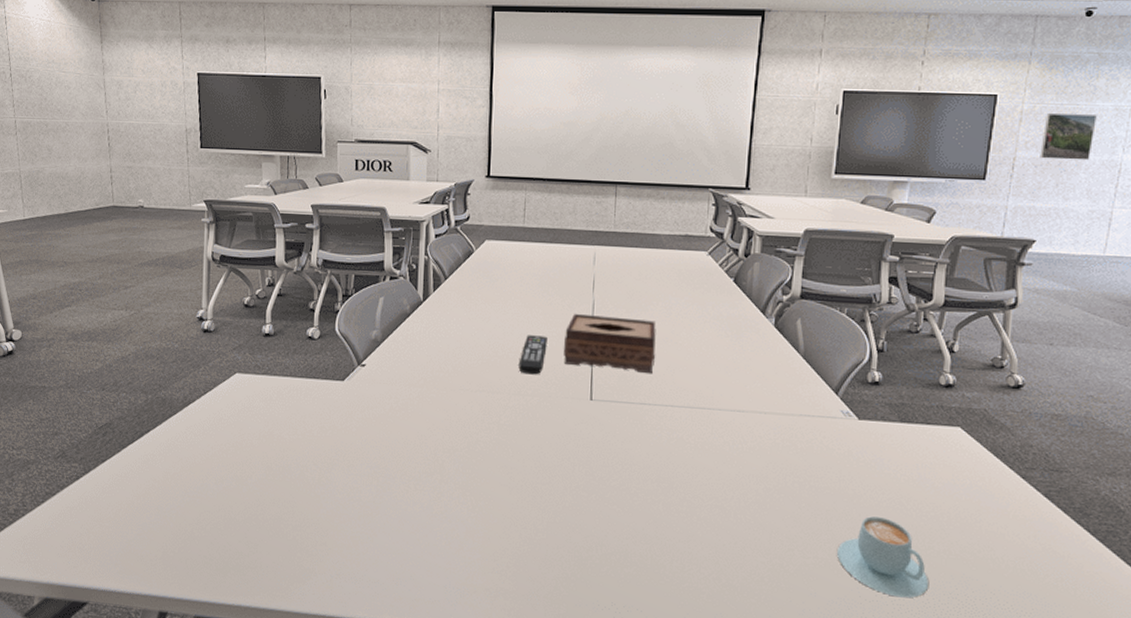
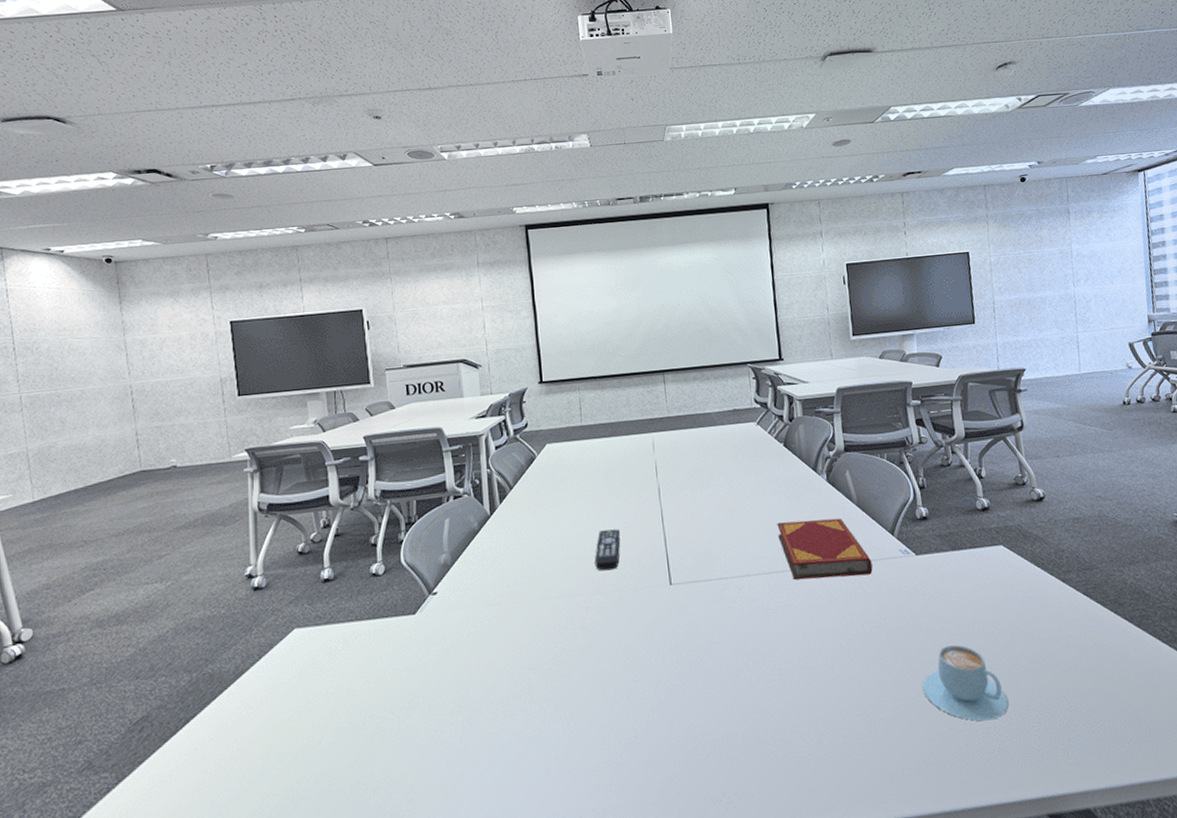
tissue box: present [563,313,656,374] -> none [635,495,725,553]
hardback book: none [710,360,808,430] -> present [777,518,873,580]
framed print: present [1040,113,1097,161] -> none [1009,259,1051,300]

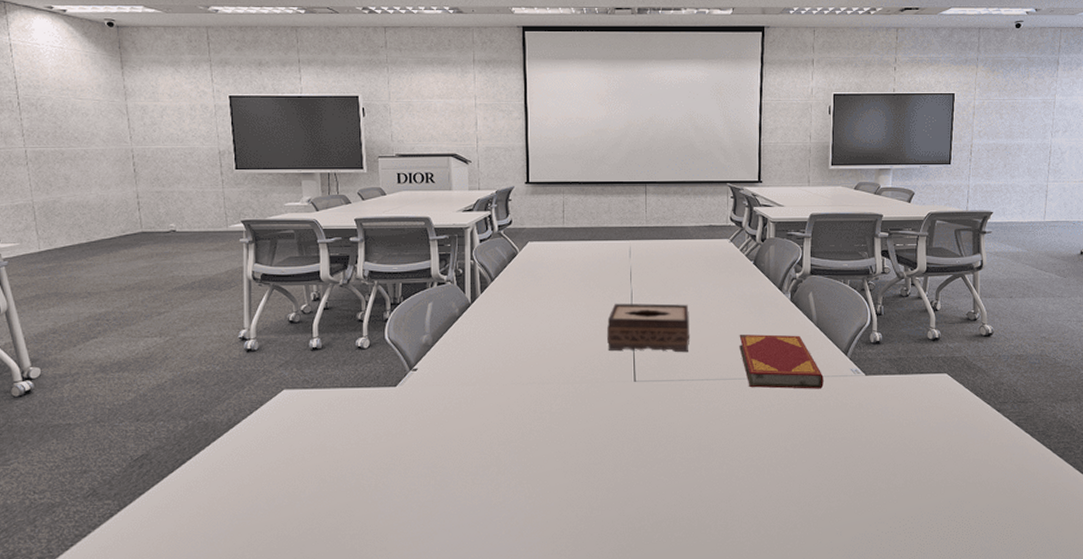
remote control: present [594,529,620,571] -> none [566,326,591,363]
tissue box: none [635,495,725,553] -> present [607,303,689,353]
cappuccino: present [922,645,1009,721] -> none [857,458,932,526]

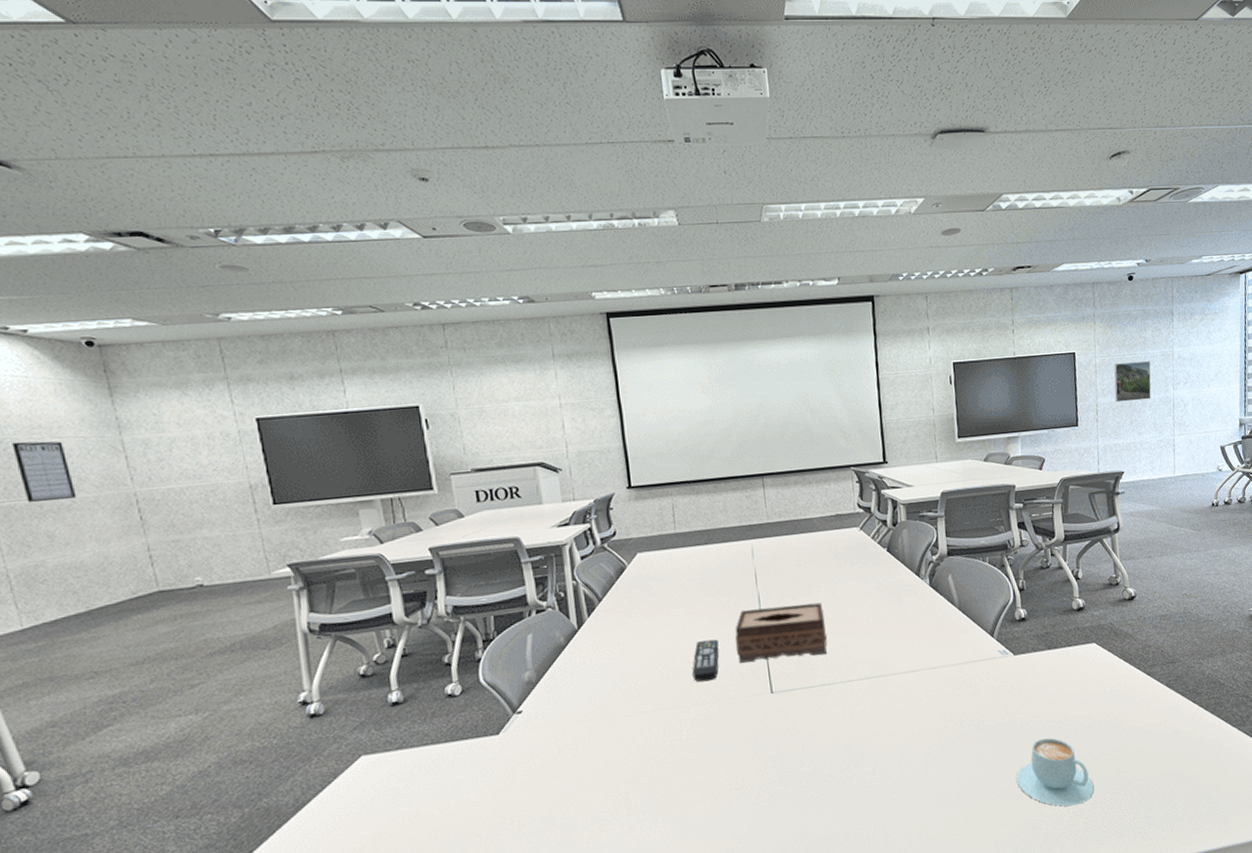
writing board: none [46,100,89,149] -> present [12,441,77,502]
remote control: none [566,326,591,363] -> present [692,639,719,682]
hardback book: present [739,334,824,389] -> none [879,621,972,683]
cappuccino: none [857,458,932,526] -> present [1016,738,1095,807]
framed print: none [990,107,1030,145] -> present [1114,361,1151,403]

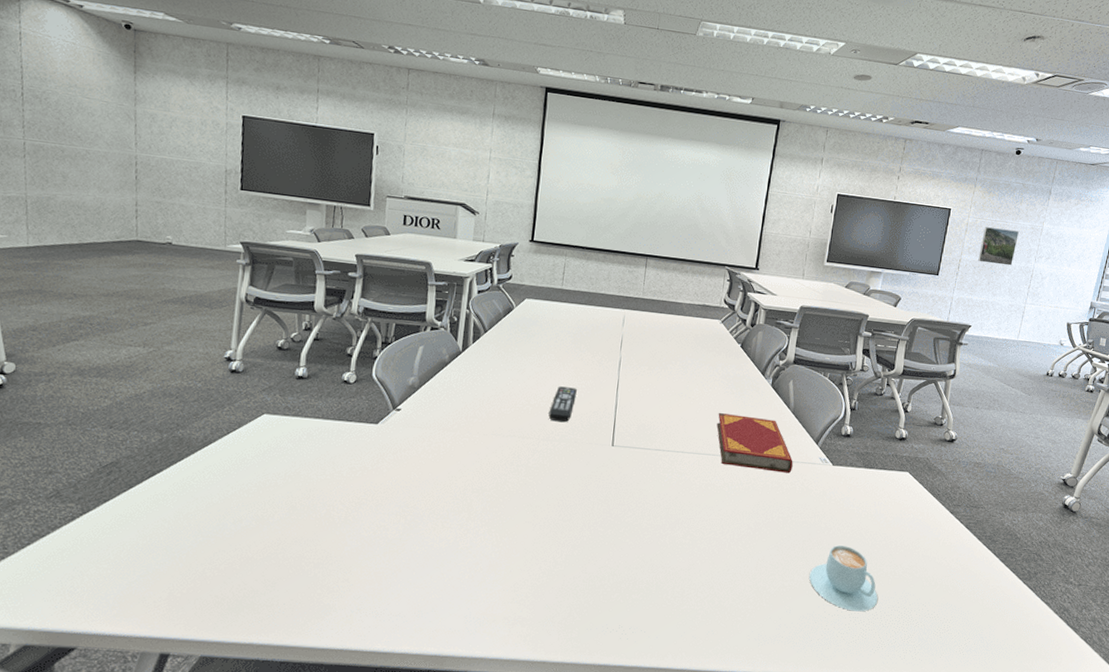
writing board: present [12,441,77,502] -> none [51,94,92,150]
tissue box: present [735,602,827,663] -> none [590,368,674,424]
hardback book: none [879,621,972,683] -> present [717,413,793,473]

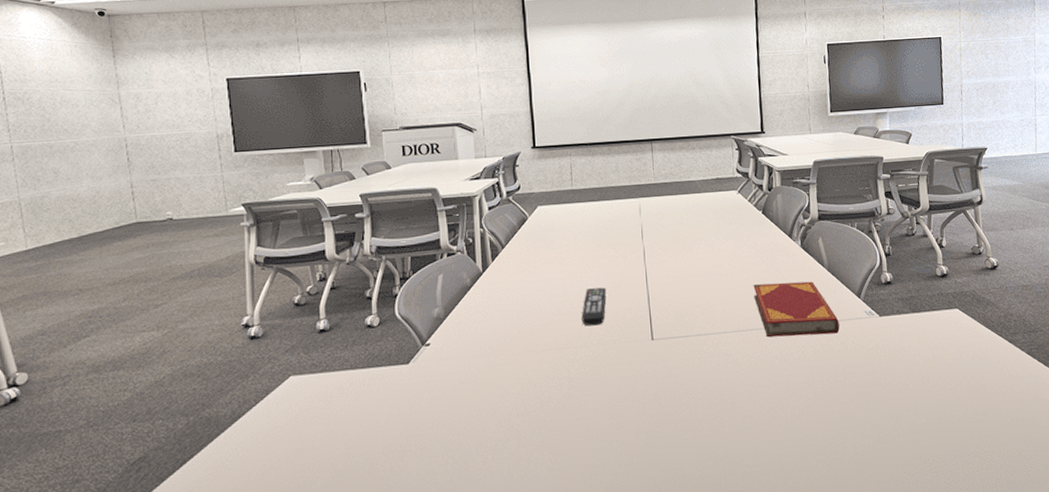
cappuccino: present [809,545,878,612] -> none [880,398,956,466]
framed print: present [978,227,1019,266] -> none [978,46,1014,84]

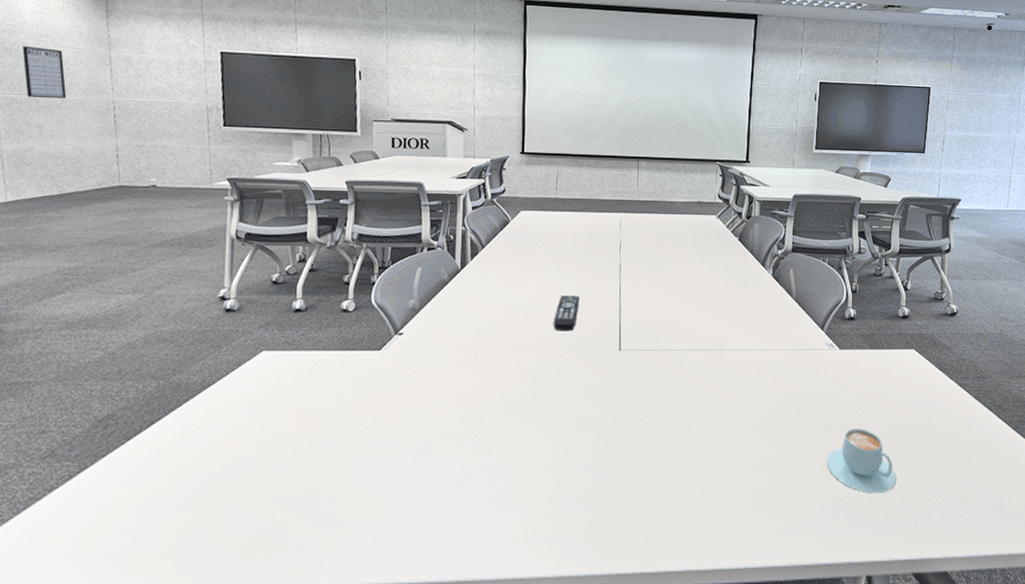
writing board: none [34,93,80,143] -> present [22,45,67,98]
hardback book: present [753,281,840,337] -> none [722,308,800,361]
cappuccino: none [880,398,956,466] -> present [827,429,897,494]

